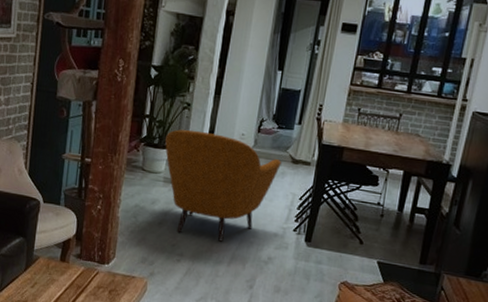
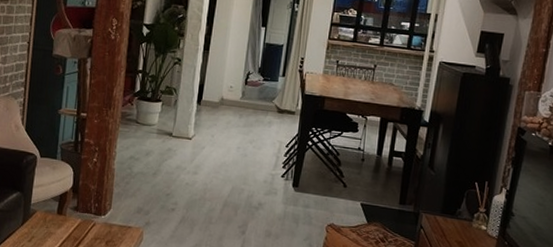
armchair: present [165,129,282,242] -> none [158,83,268,190]

